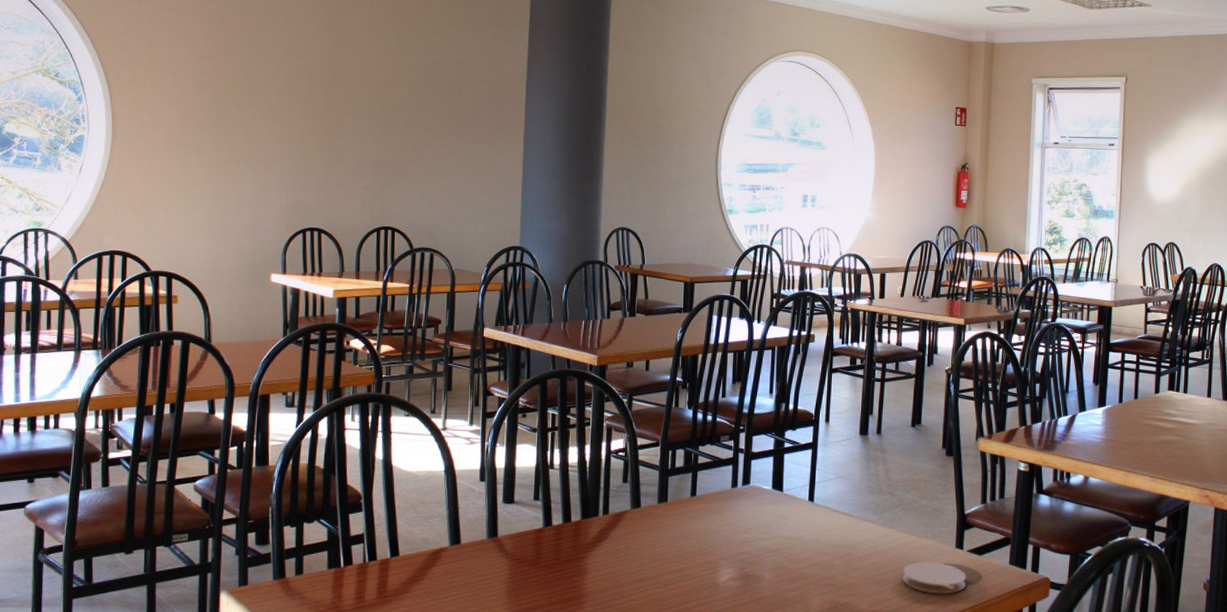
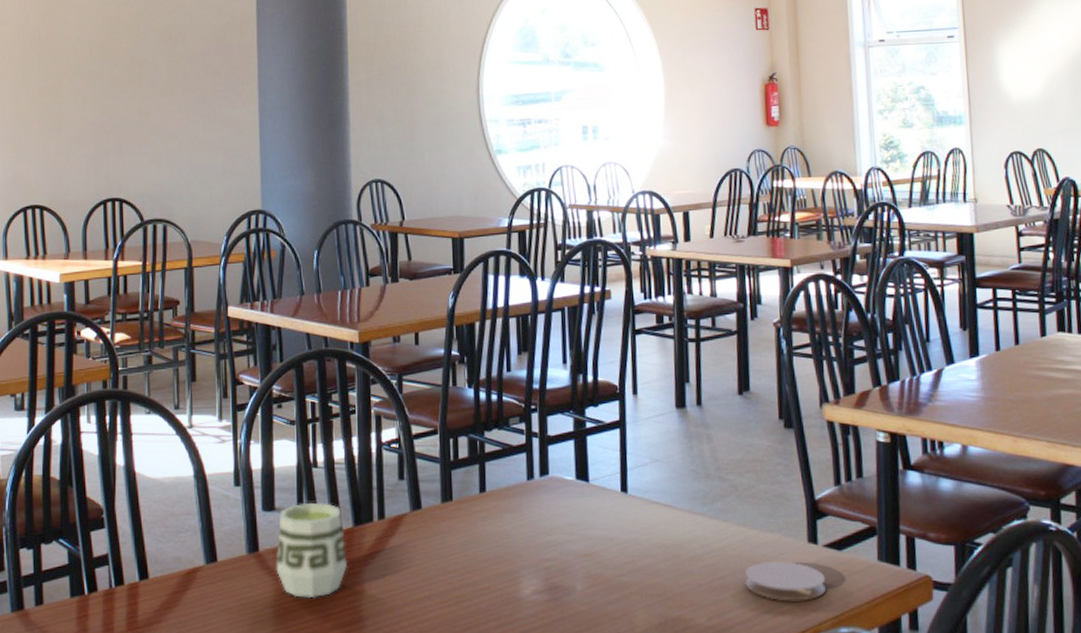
cup: none [511,498,573,578] -> present [276,503,347,599]

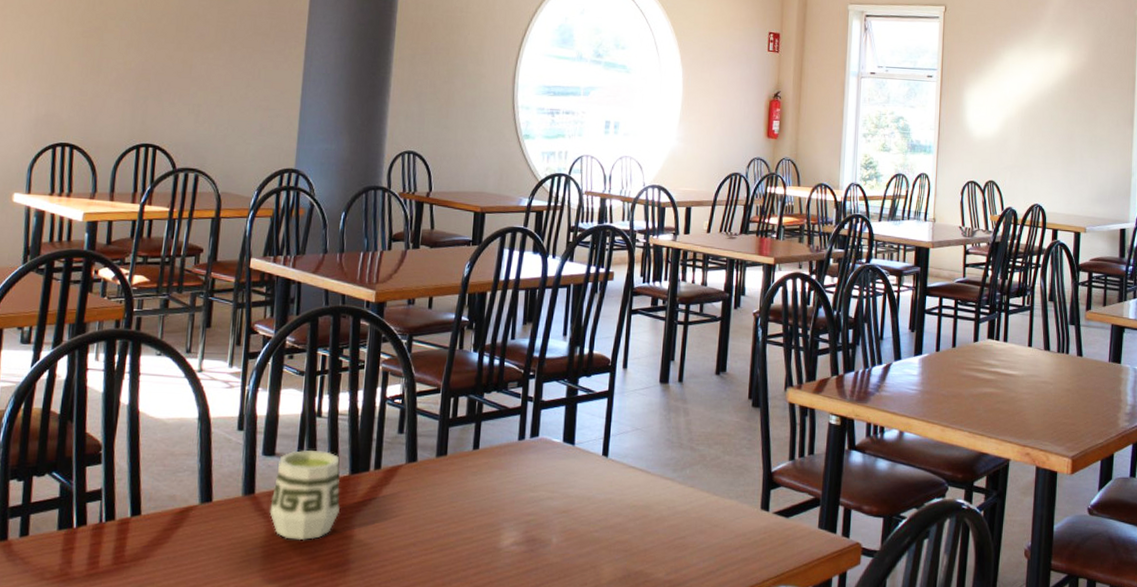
coaster: present [744,560,826,602] -> none [702,524,773,561]

